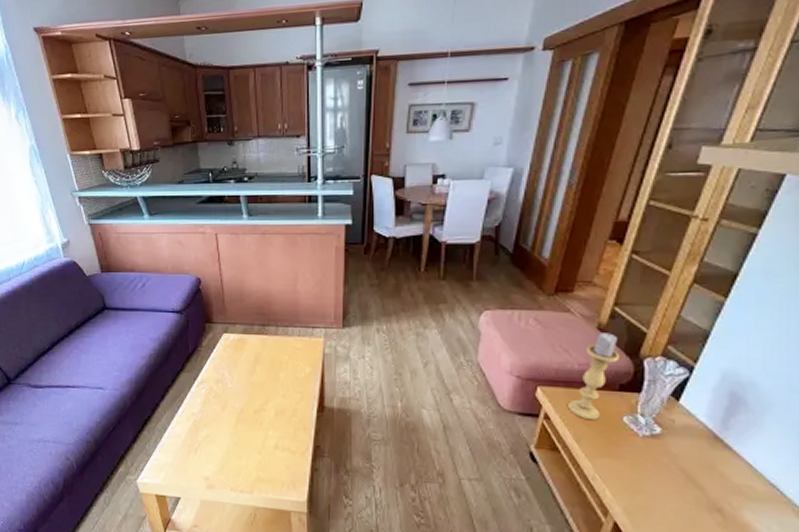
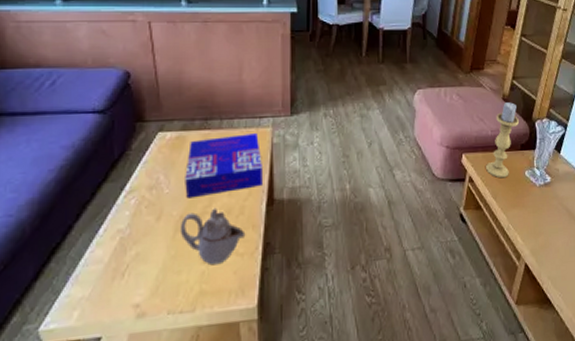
teapot: none [241,406,298,458] -> present [180,207,246,266]
board game: none [245,342,314,395] -> present [185,133,262,199]

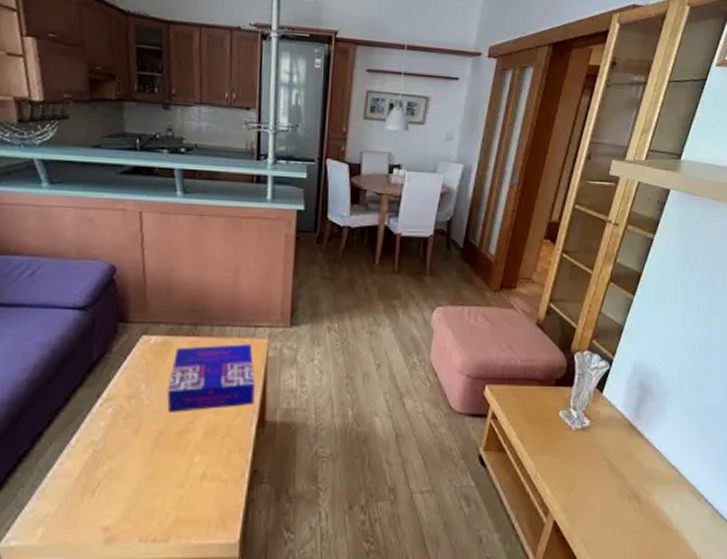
teapot: present [180,207,246,266] -> none [158,425,231,491]
candle holder: present [486,102,520,179] -> none [513,329,556,417]

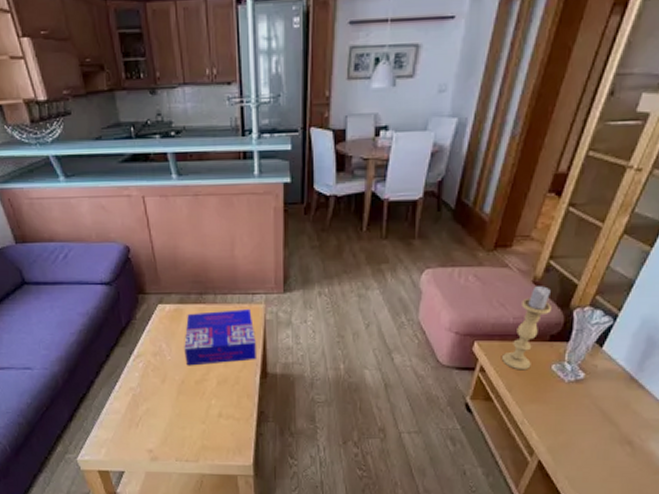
candle holder: none [513,329,556,417] -> present [502,286,553,370]

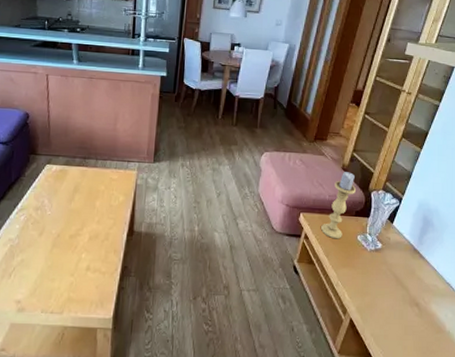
board game: present [184,309,256,366] -> none [63,173,127,221]

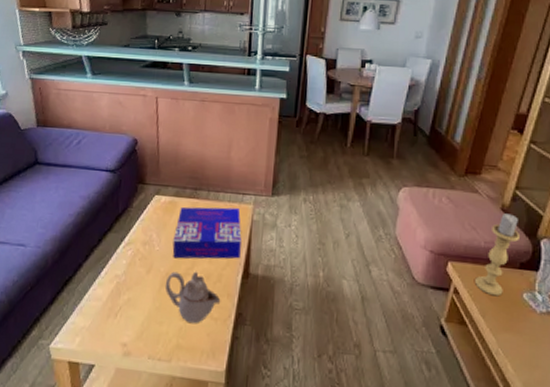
teapot: none [56,231,108,279] -> present [164,271,221,324]
board game: none [63,173,127,221] -> present [172,206,242,259]

